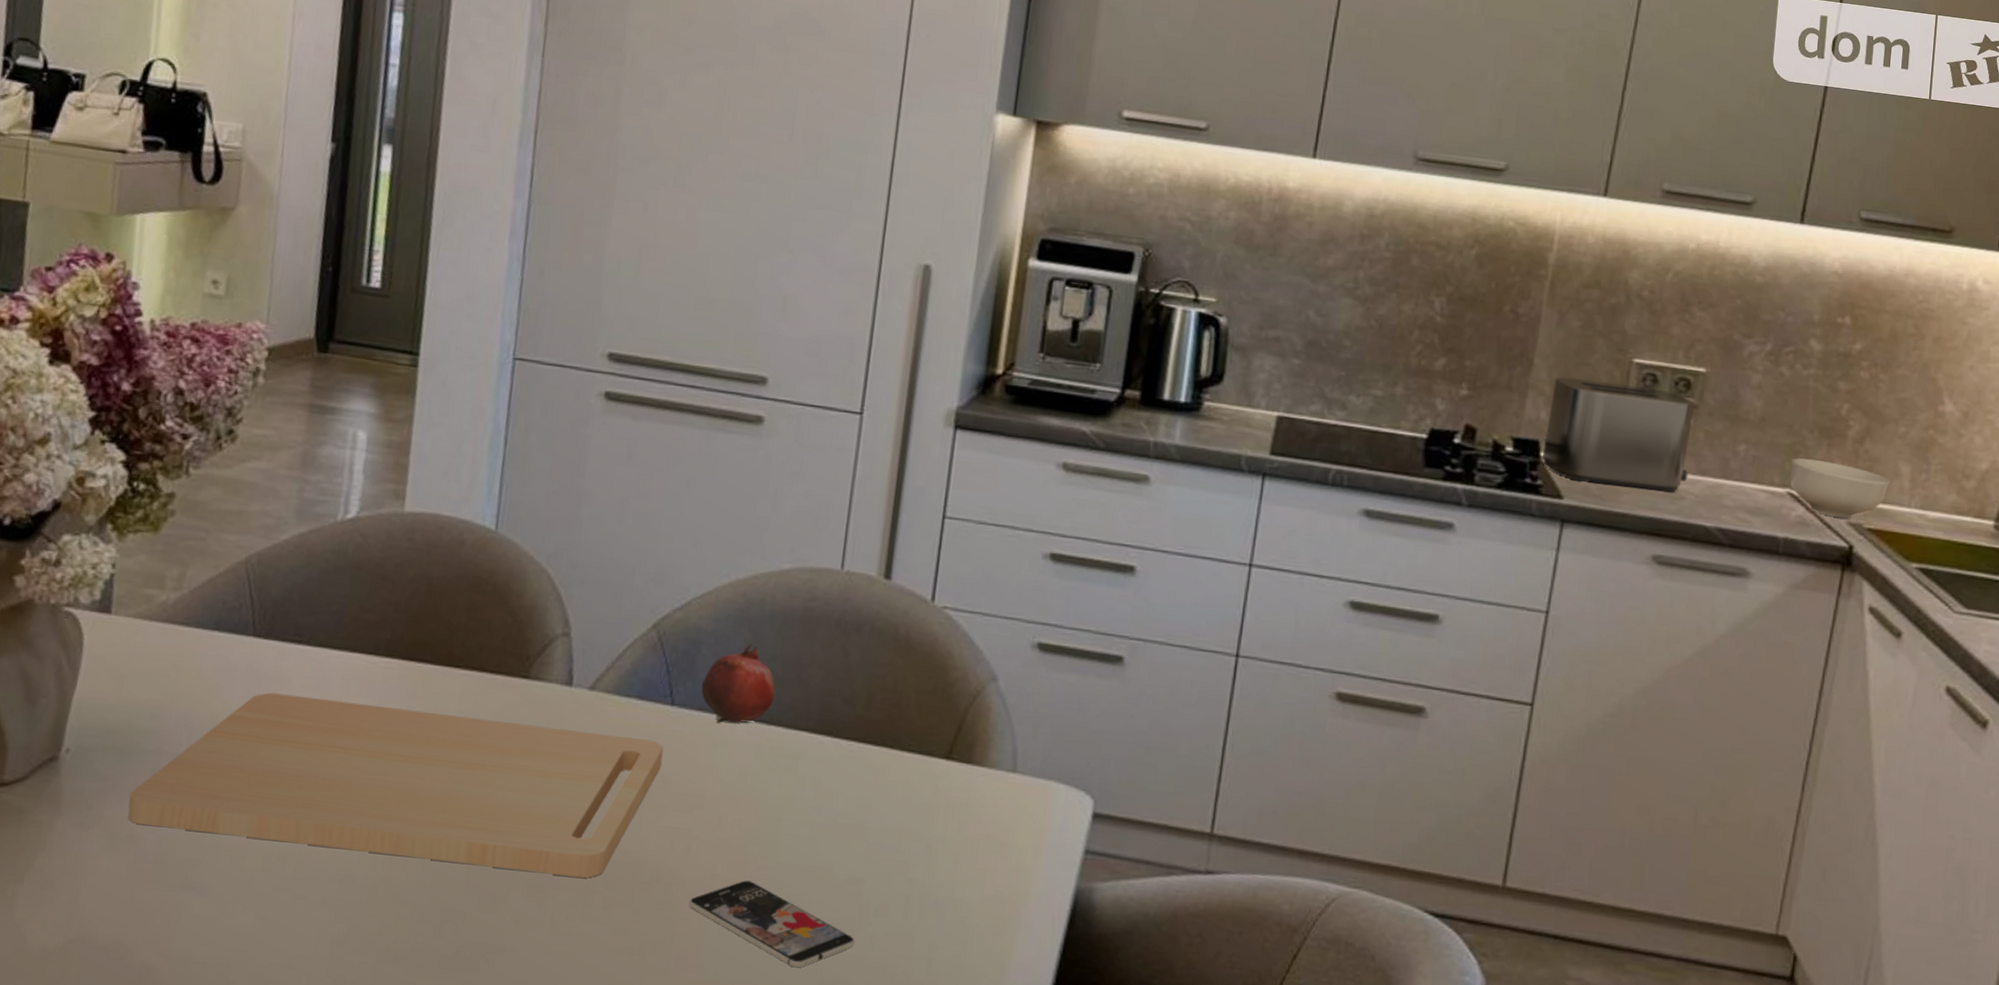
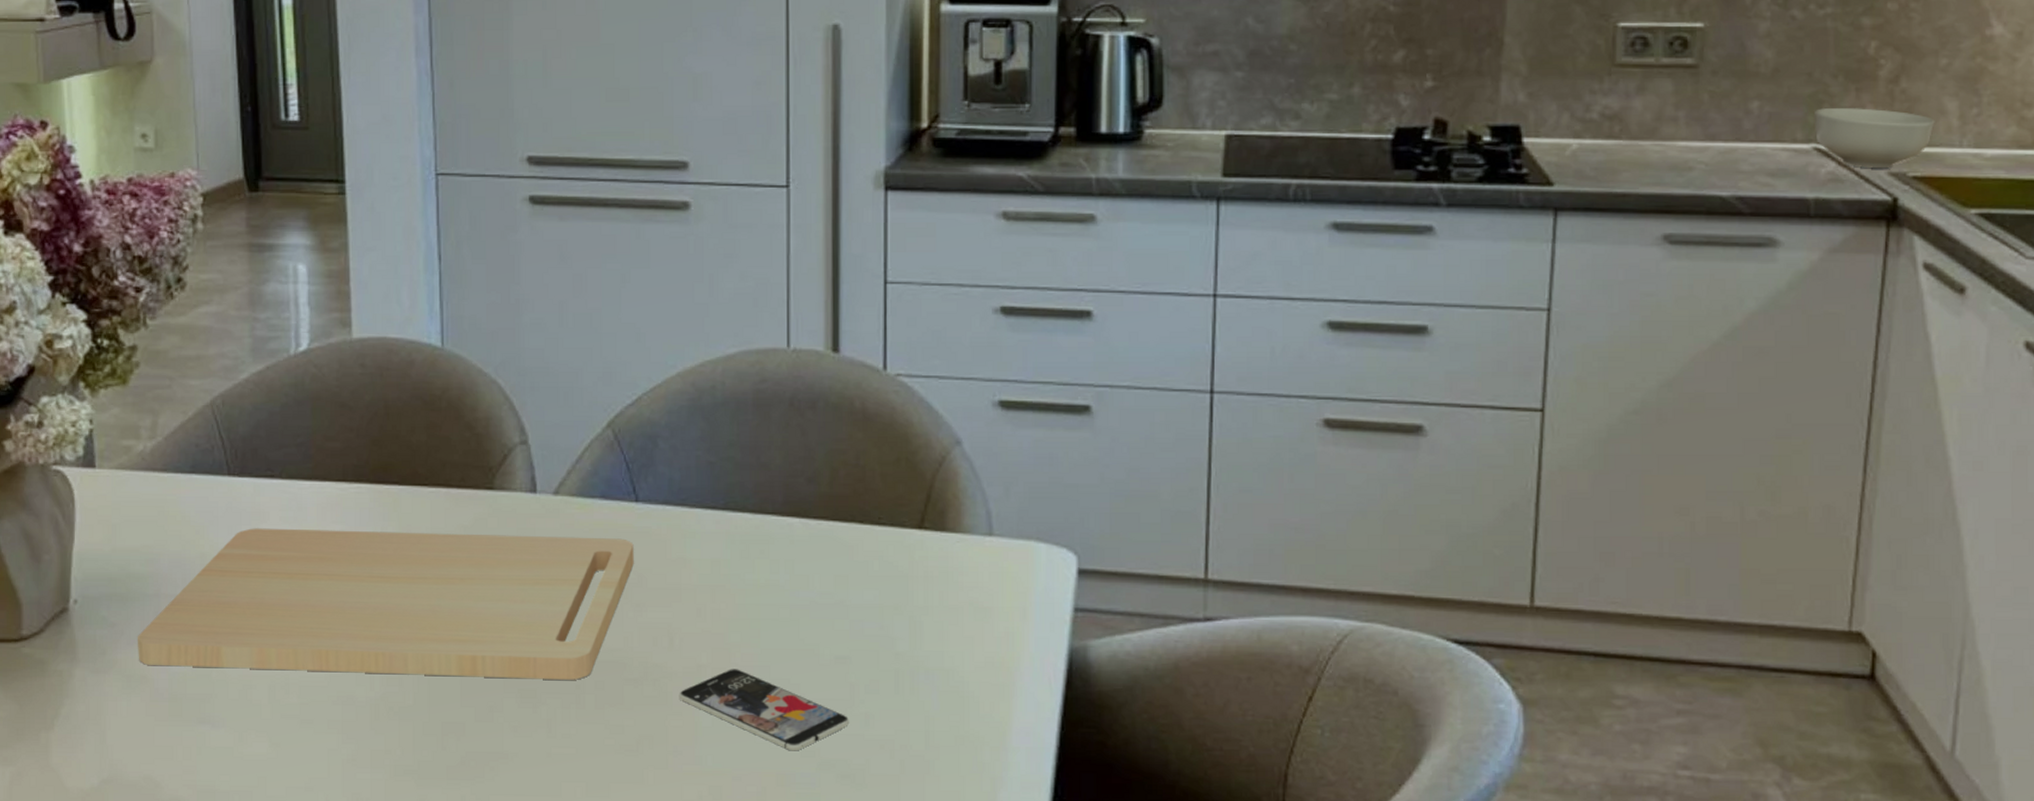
fruit: present [701,642,776,724] -> none [664,431,737,516]
toaster: present [1542,377,1696,493] -> none [1524,52,1696,164]

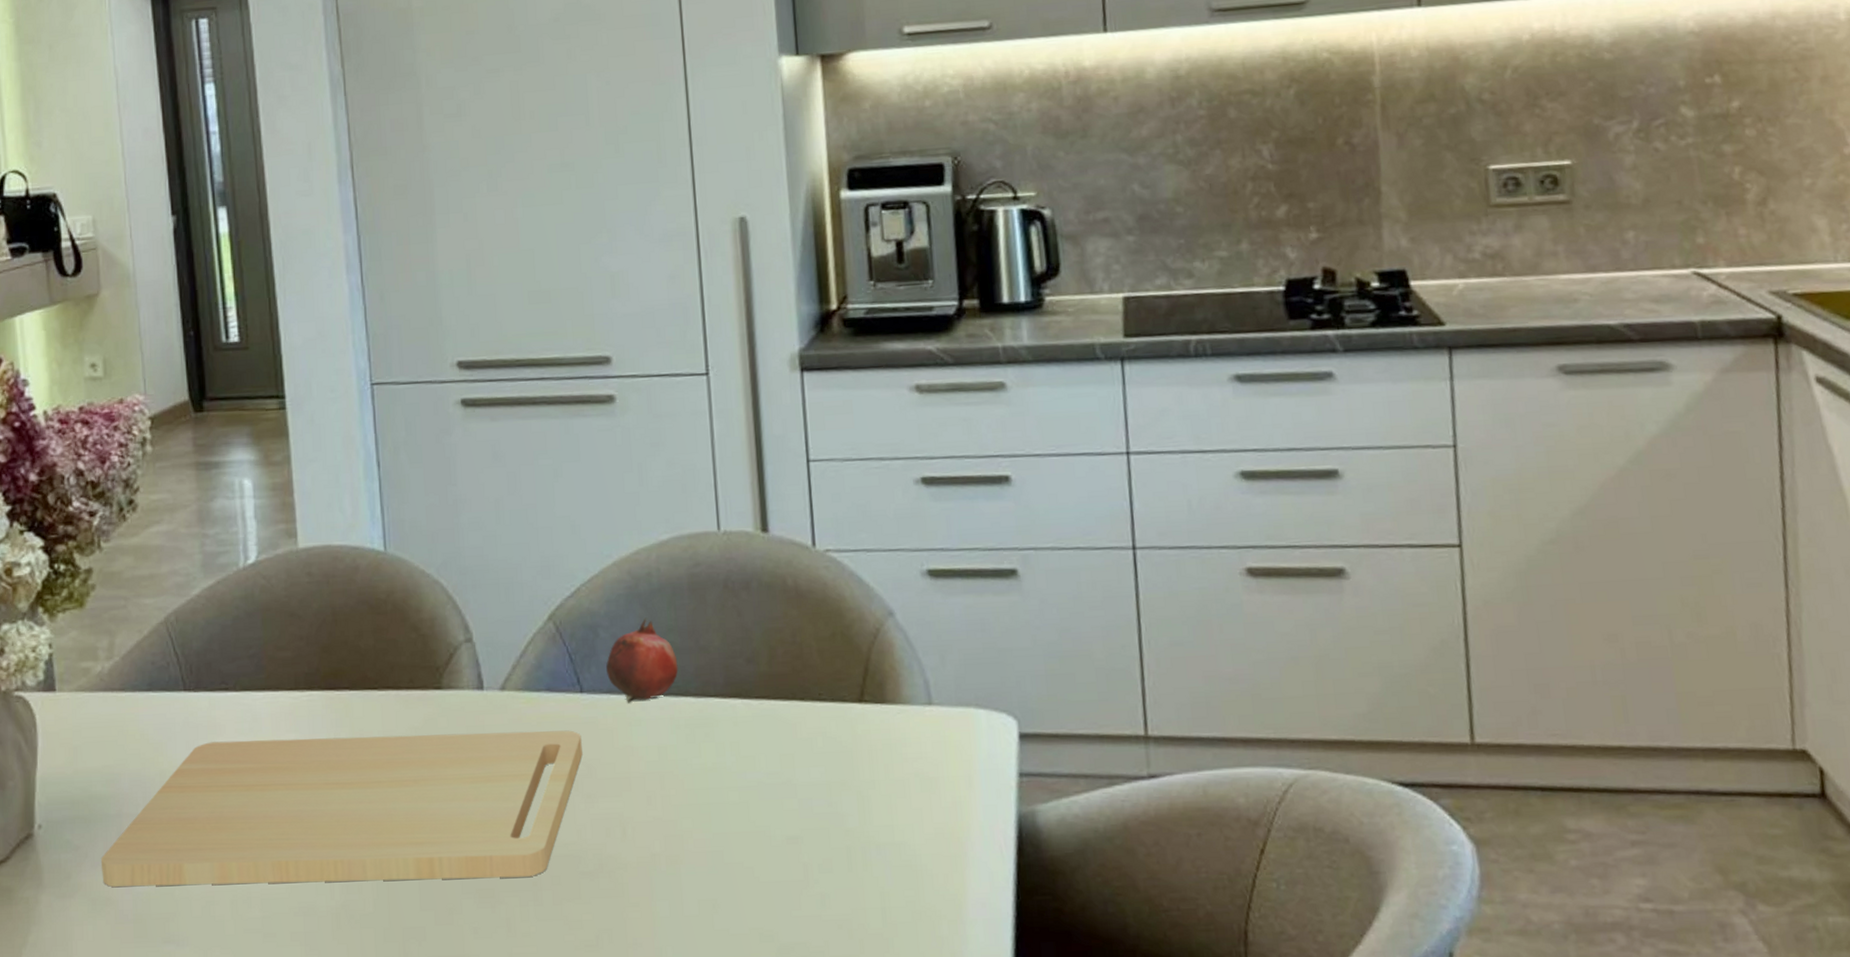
fruit: none [664,431,737,516] -> present [606,617,678,703]
smartphone: present [679,669,850,751] -> none [635,855,806,937]
bowl: present [1815,108,1935,168] -> none [1689,231,1808,288]

